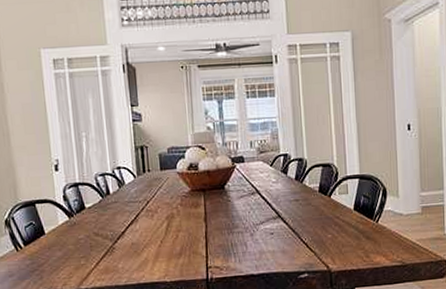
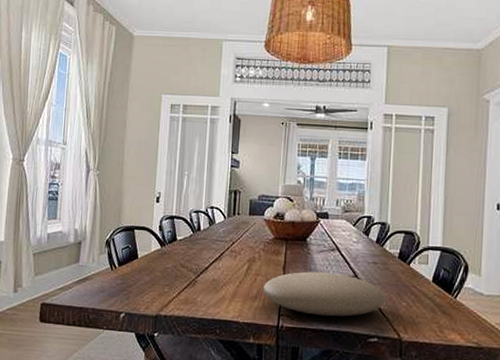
plate: none [186,216,312,262] -> present [263,271,387,317]

